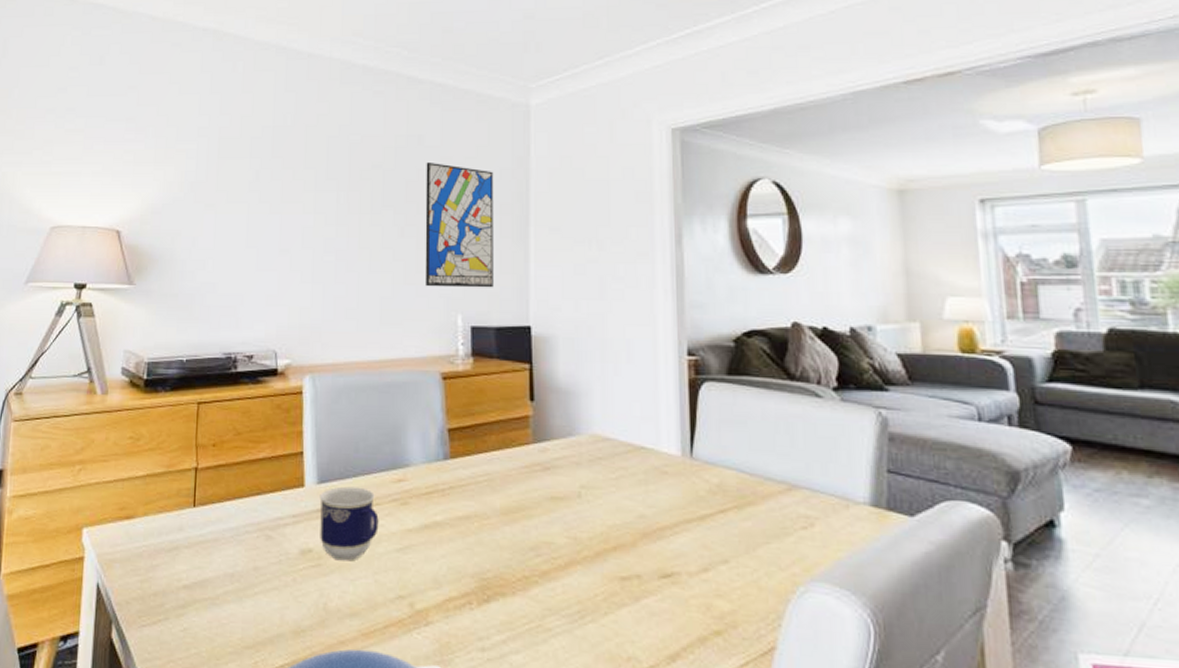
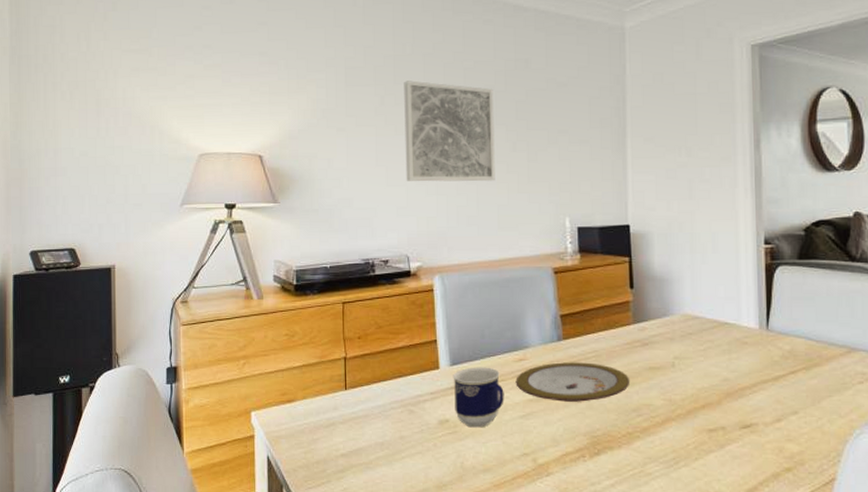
wall art: none [278,154,381,270] -> present [404,80,495,182]
plate: none [393,485,528,536] -> present [515,362,630,402]
wall art: present [424,161,494,288] -> none [533,82,596,195]

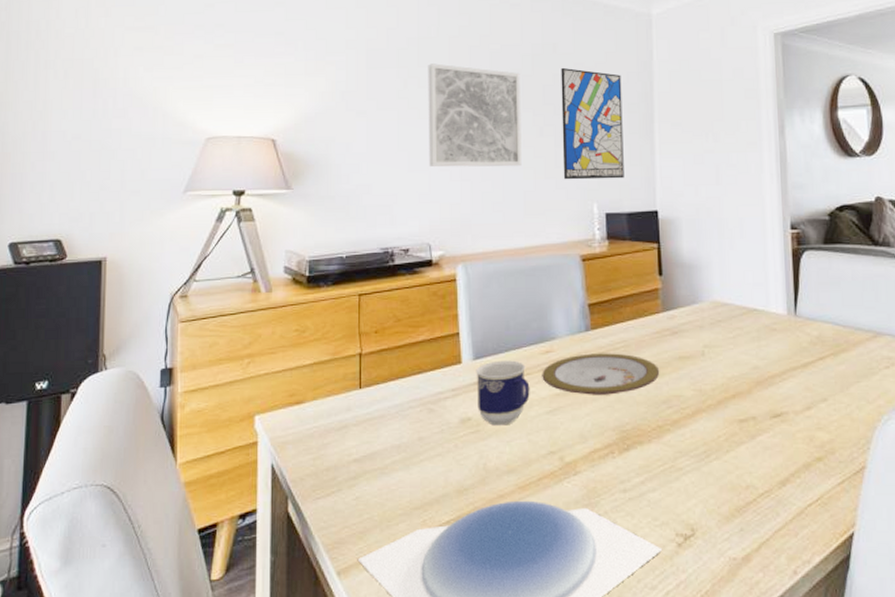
wall art: none [533,82,596,195] -> present [561,67,624,180]

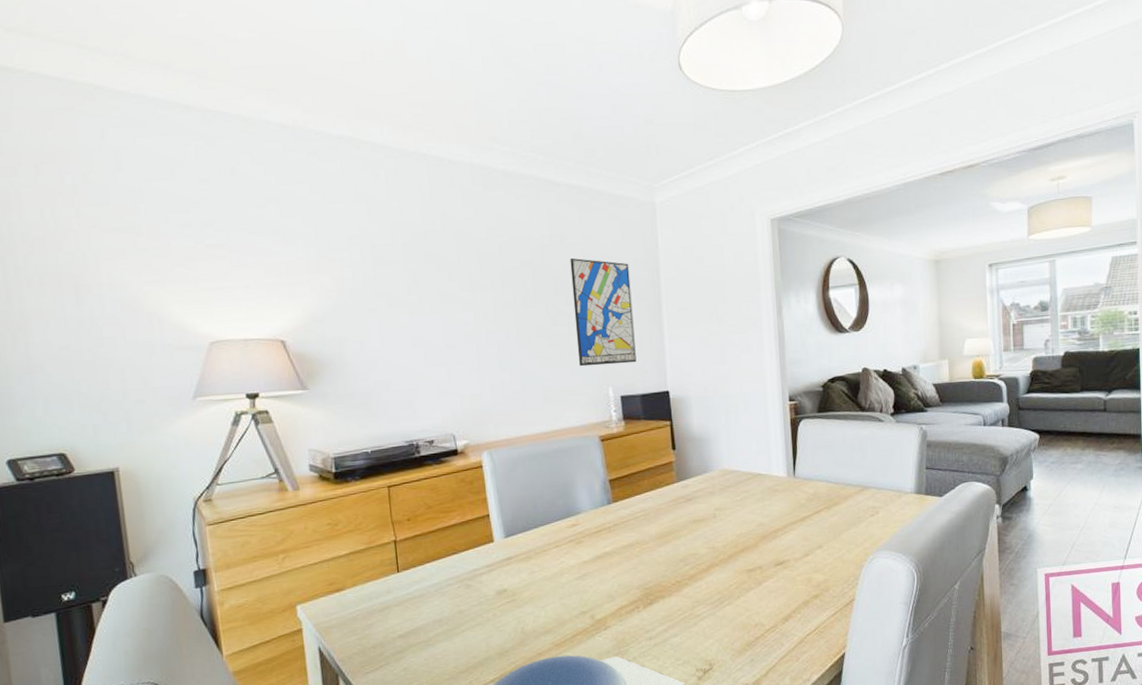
wall art: present [428,63,522,167] -> none [436,257,538,360]
cup: present [476,360,530,426] -> none [508,535,560,594]
plate: present [542,353,660,395] -> none [570,521,677,560]

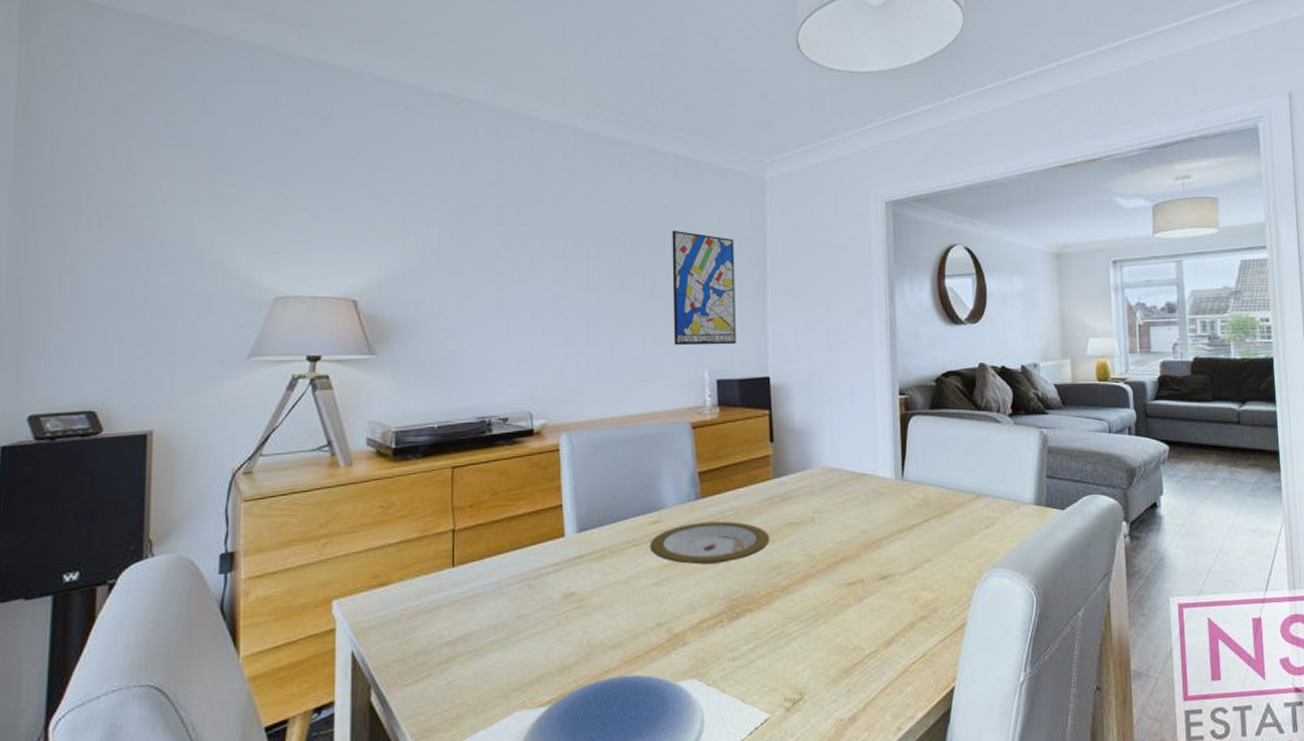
plate: none [570,521,677,560] -> present [650,521,770,565]

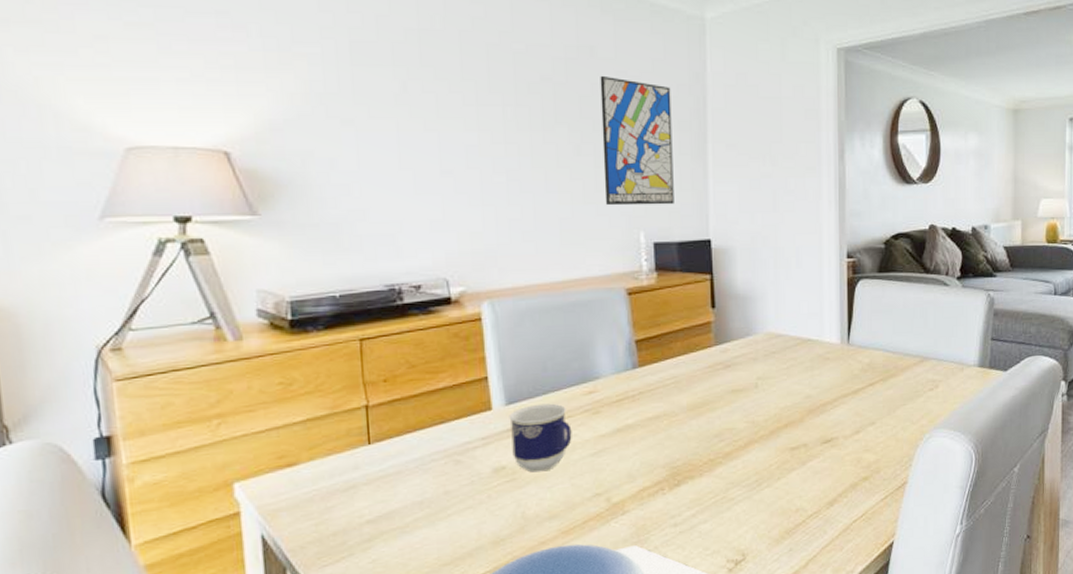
cup: none [580,532,637,600] -> present [509,403,572,473]
plate: present [650,521,770,565] -> none [585,389,712,434]

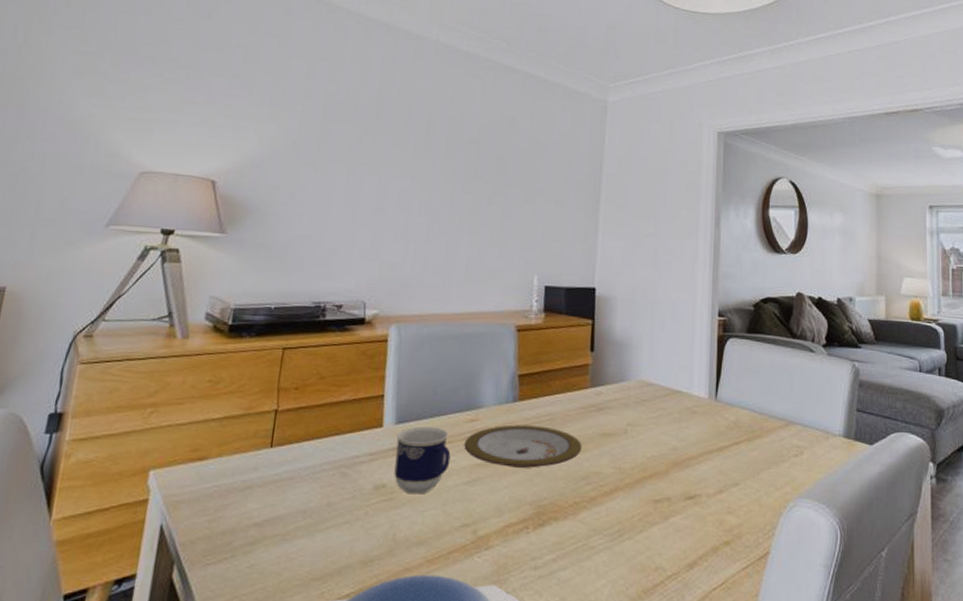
plate: none [585,389,712,434] -> present [464,424,582,468]
wall art: present [600,75,674,206] -> none [507,141,573,254]

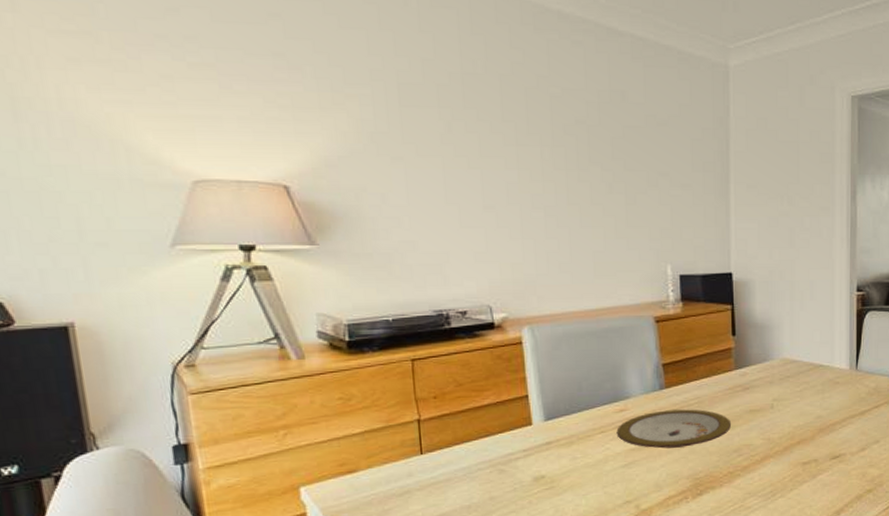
cup: present [394,426,451,495] -> none [548,420,605,482]

